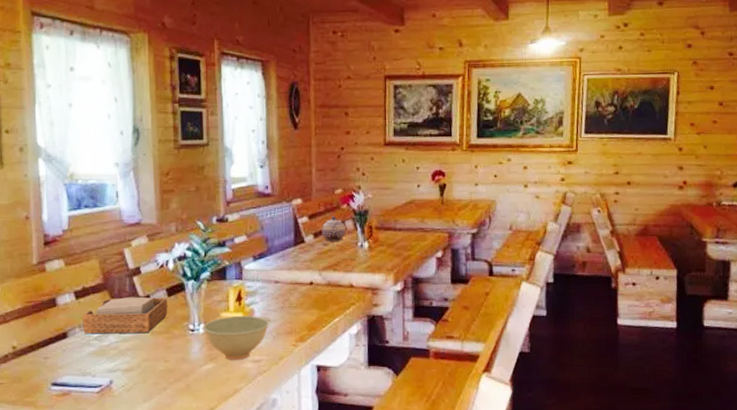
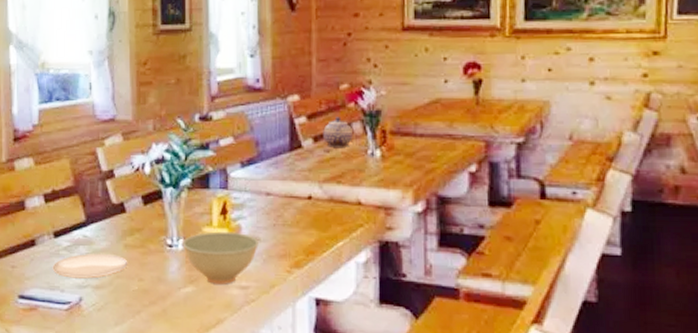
napkin holder: present [83,296,168,335] -> none [52,203,143,246]
plate: none [84,340,155,364] -> present [52,253,128,279]

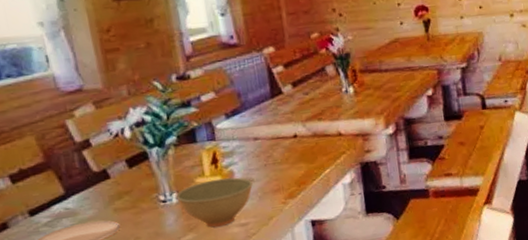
teapot: present [323,117,354,147] -> none [300,62,329,90]

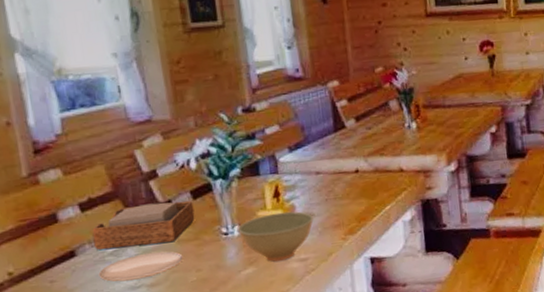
napkin holder: none [24,169,132,221] -> present [92,201,195,250]

